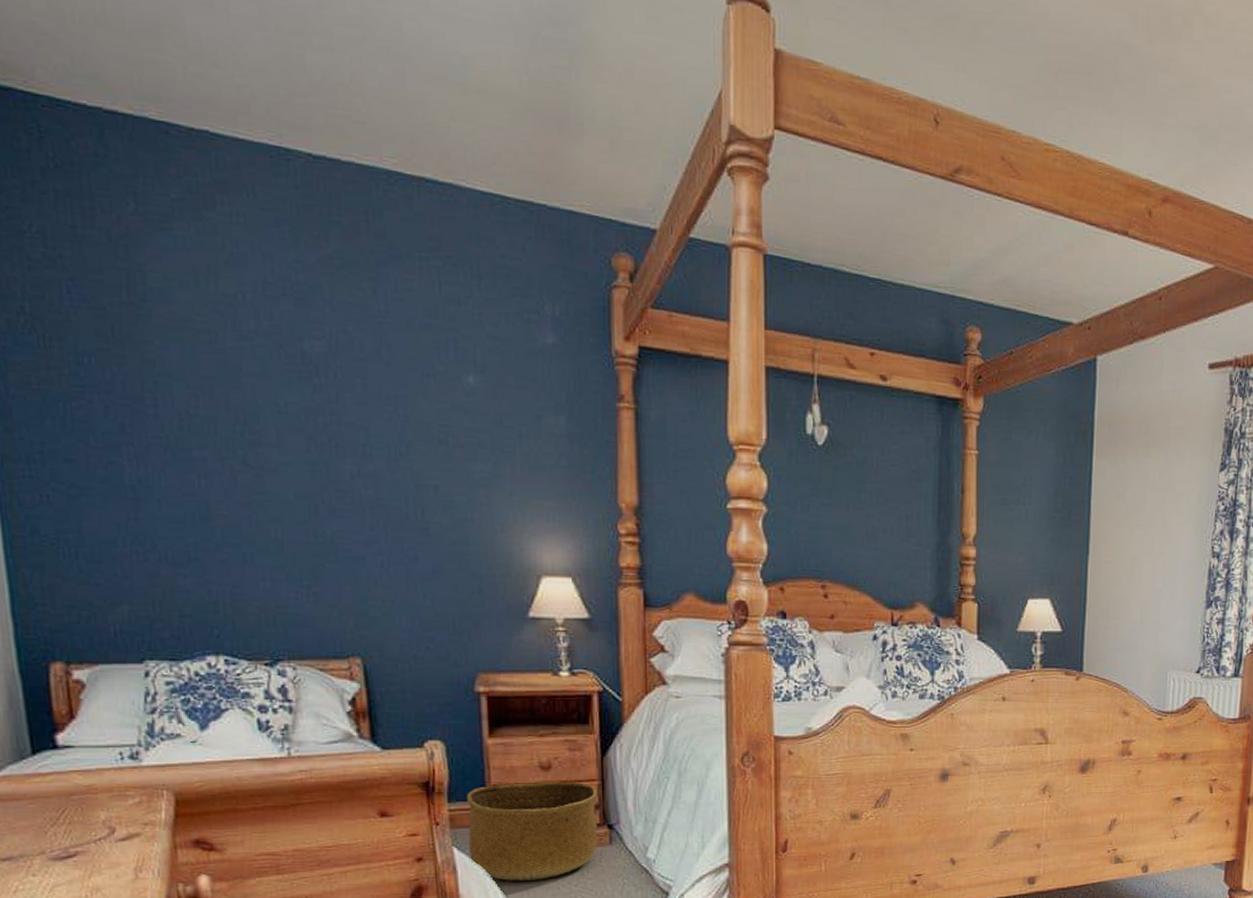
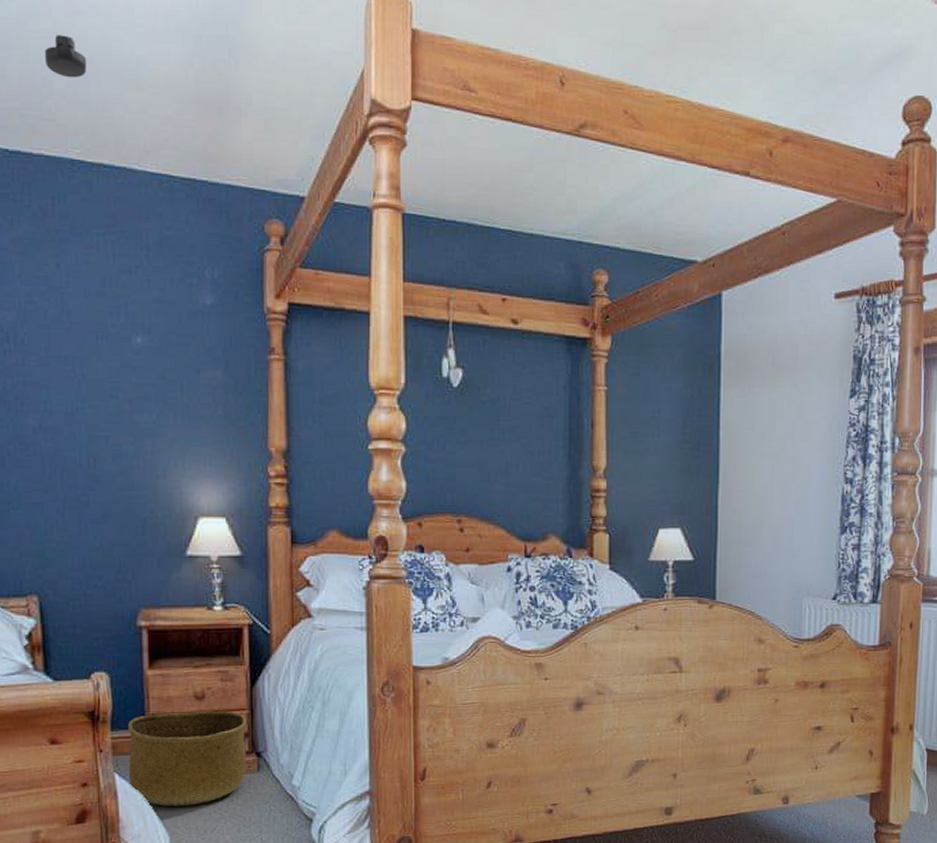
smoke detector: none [351,22,404,76] -> present [44,34,87,78]

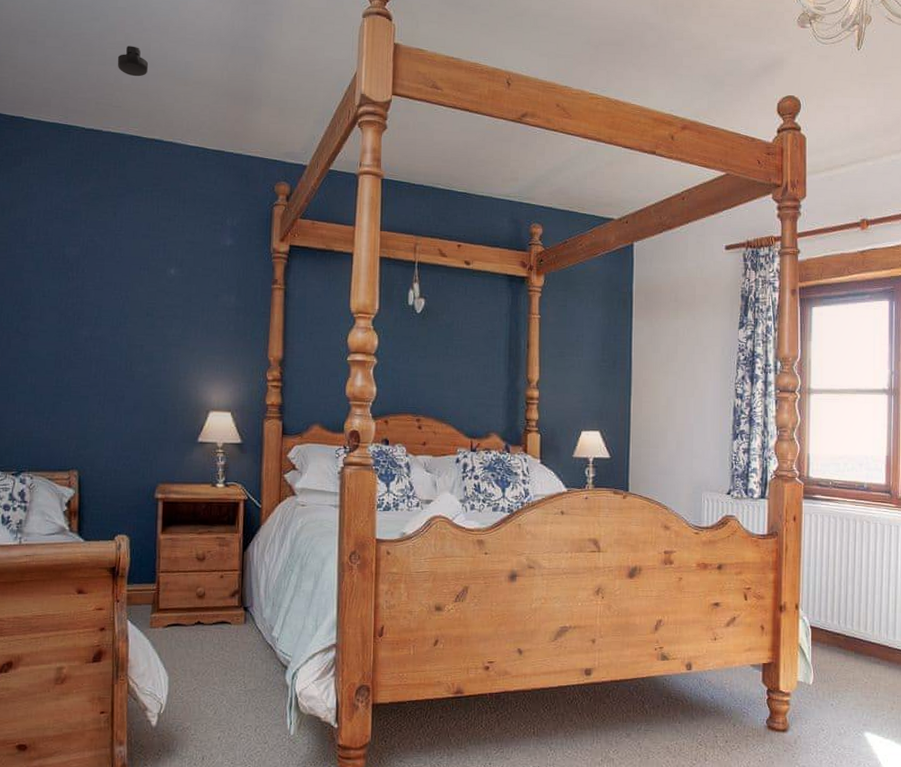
basket: present [128,710,247,806] -> none [138,570,237,651]

